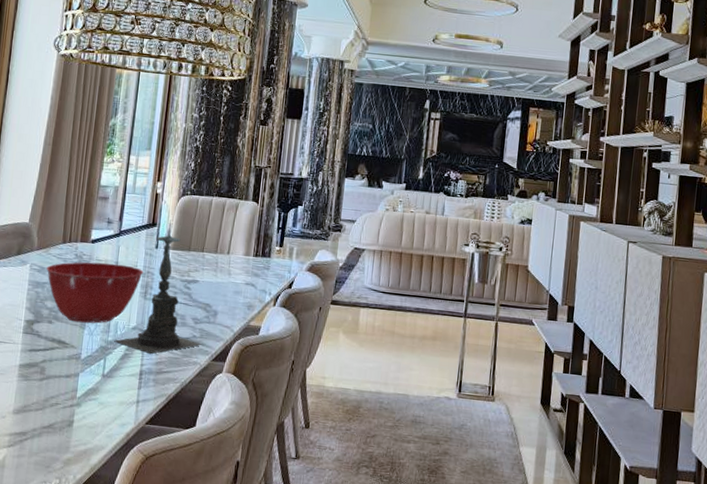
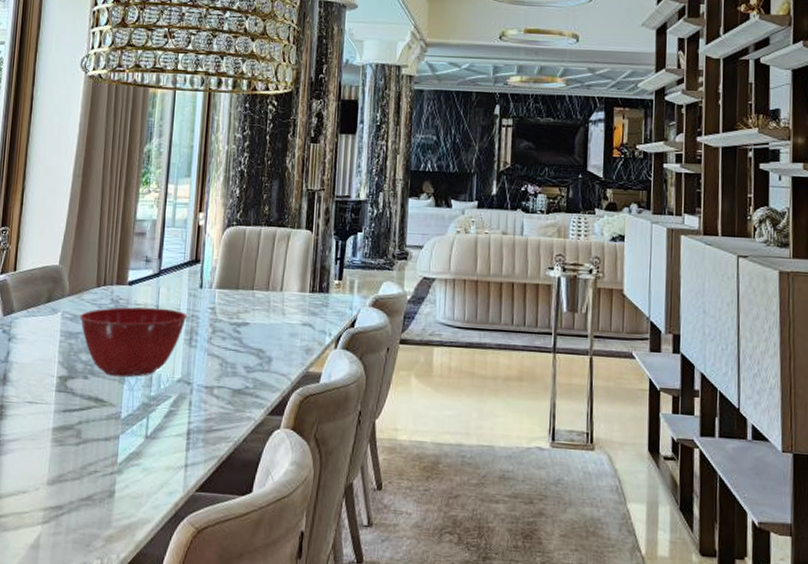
candle holder: present [114,220,202,354] -> none [157,255,256,410]

